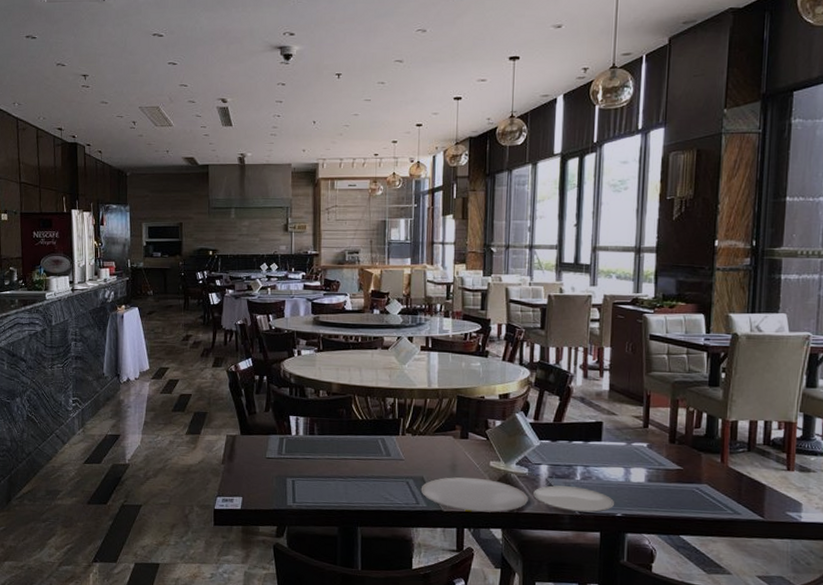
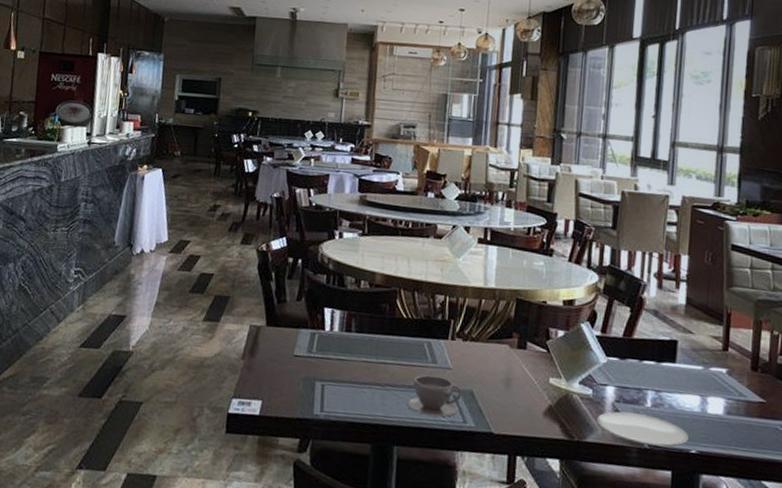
teacup: none [367,466,414,500] -> present [407,374,462,417]
plate: present [420,477,528,513] -> none [469,393,591,440]

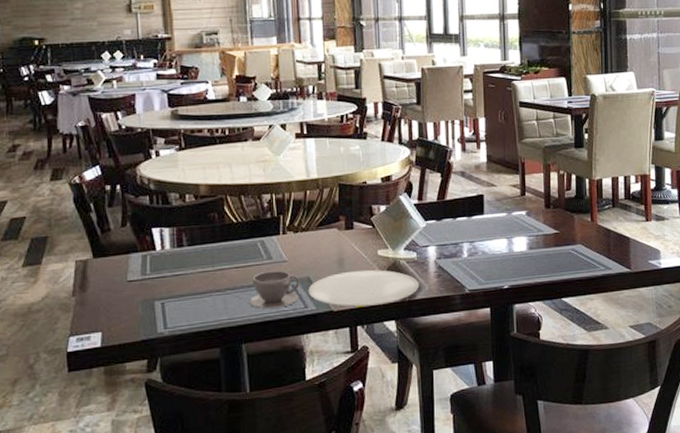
plate: none [469,393,591,440] -> present [308,270,419,307]
plate: present [597,411,688,447] -> none [424,264,501,291]

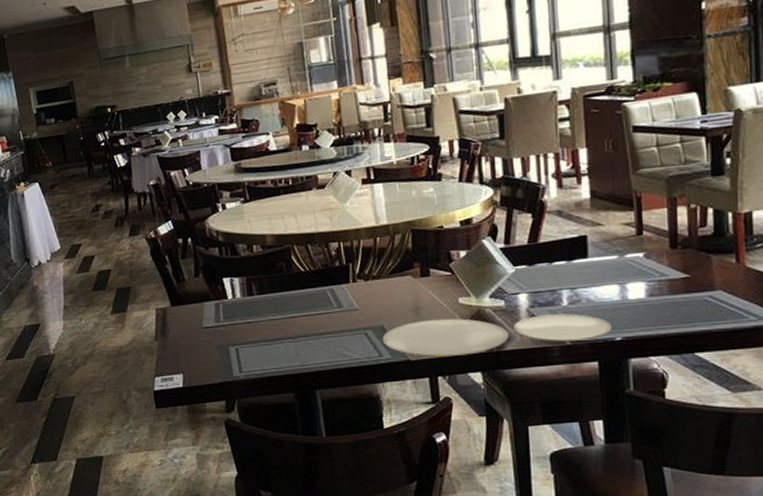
teacup: present [249,270,300,309] -> none [321,319,373,357]
plate: none [424,264,501,291] -> present [514,313,611,342]

